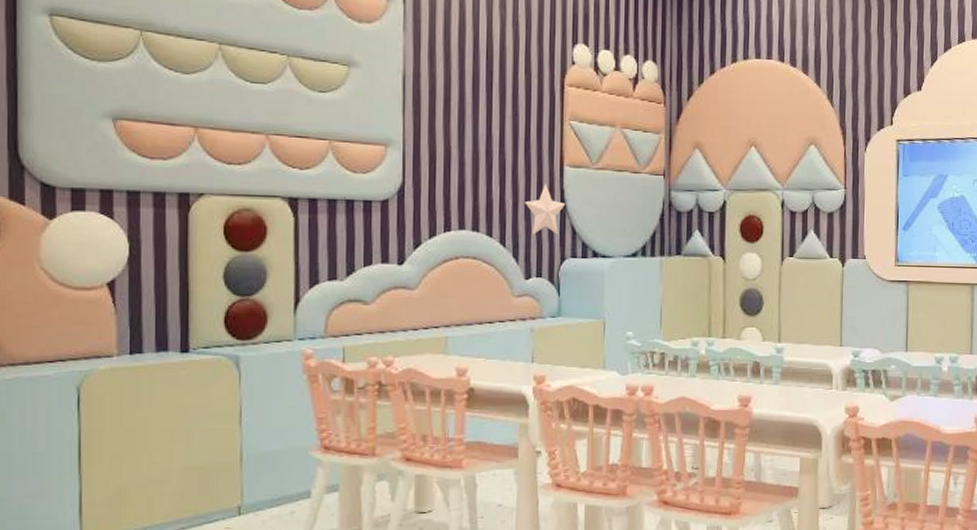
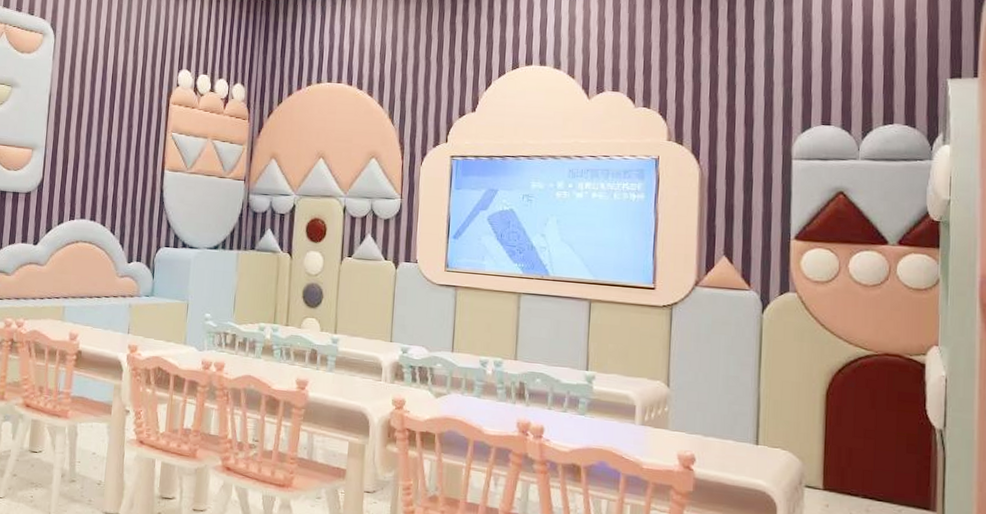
decorative star: present [525,183,566,235] -> none [132,184,164,227]

